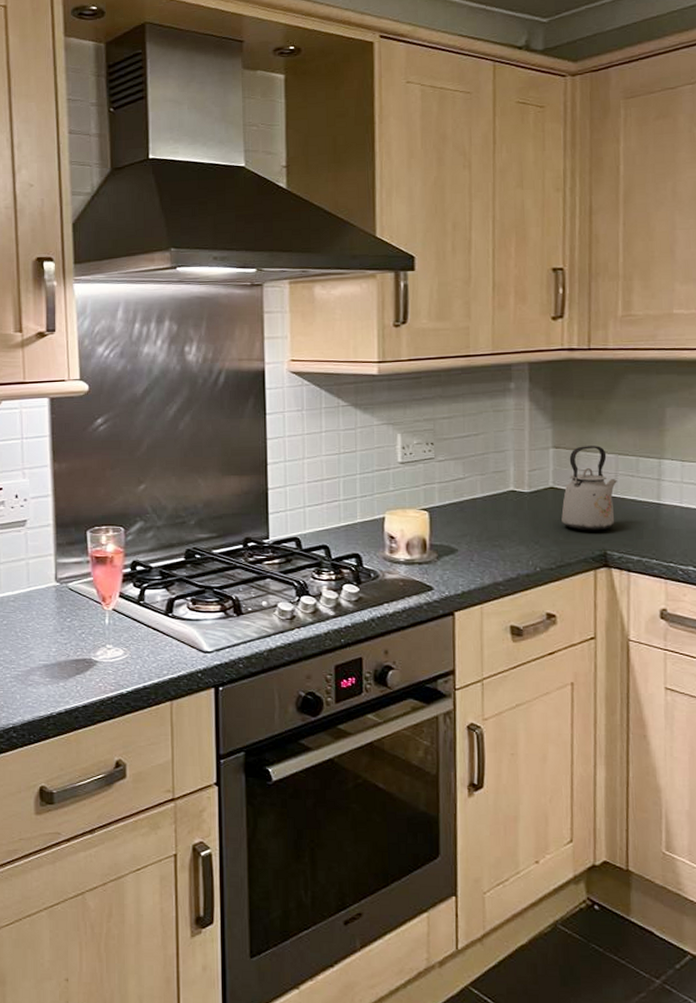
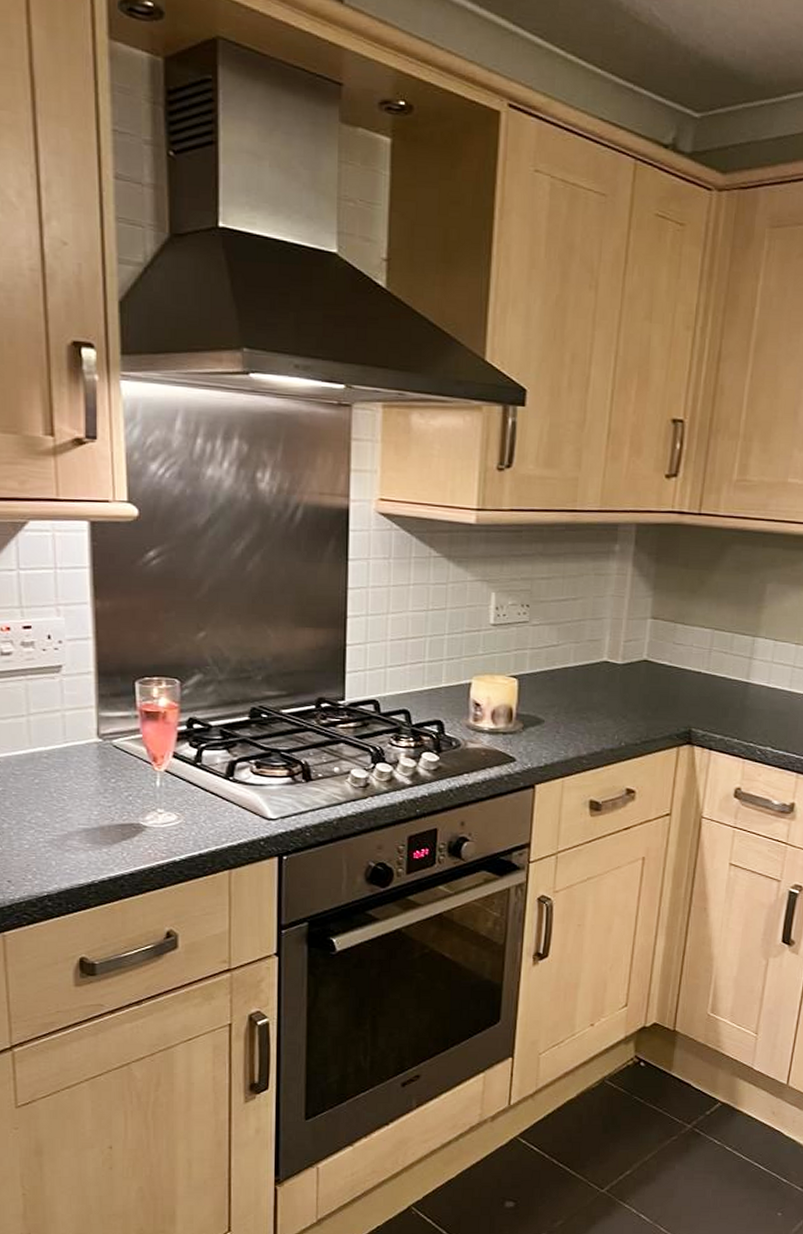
kettle: present [561,446,617,531] -> none [651,618,710,708]

